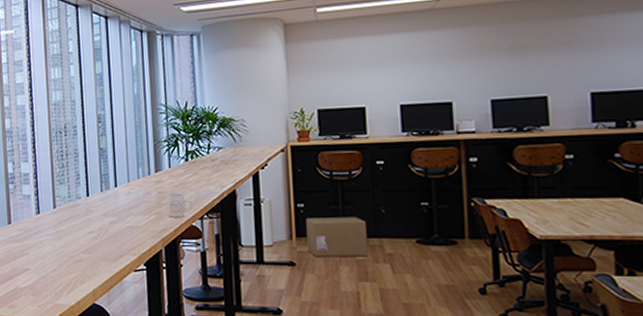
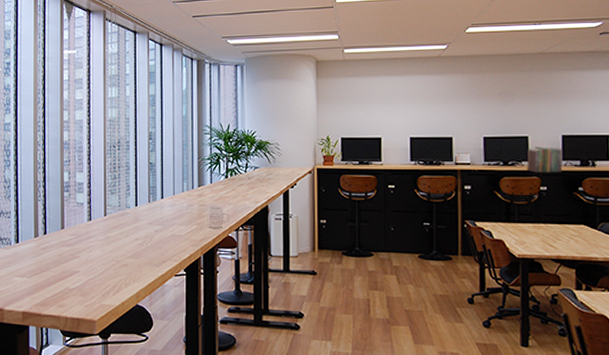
box: present [306,217,368,257] -> none [327,233,378,268]
books: none [546,107,593,139] -> present [526,147,563,173]

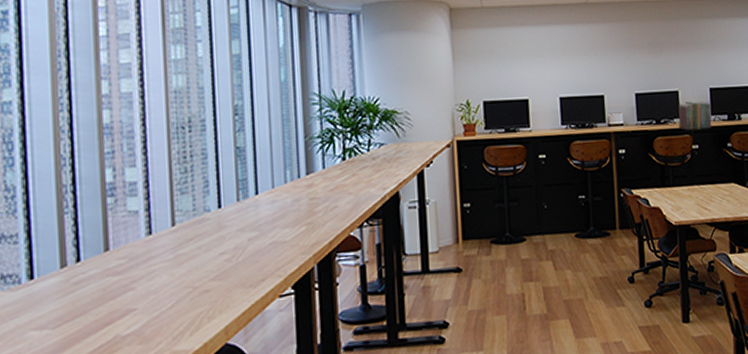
mug: present [207,207,230,228] -> none [319,198,350,228]

